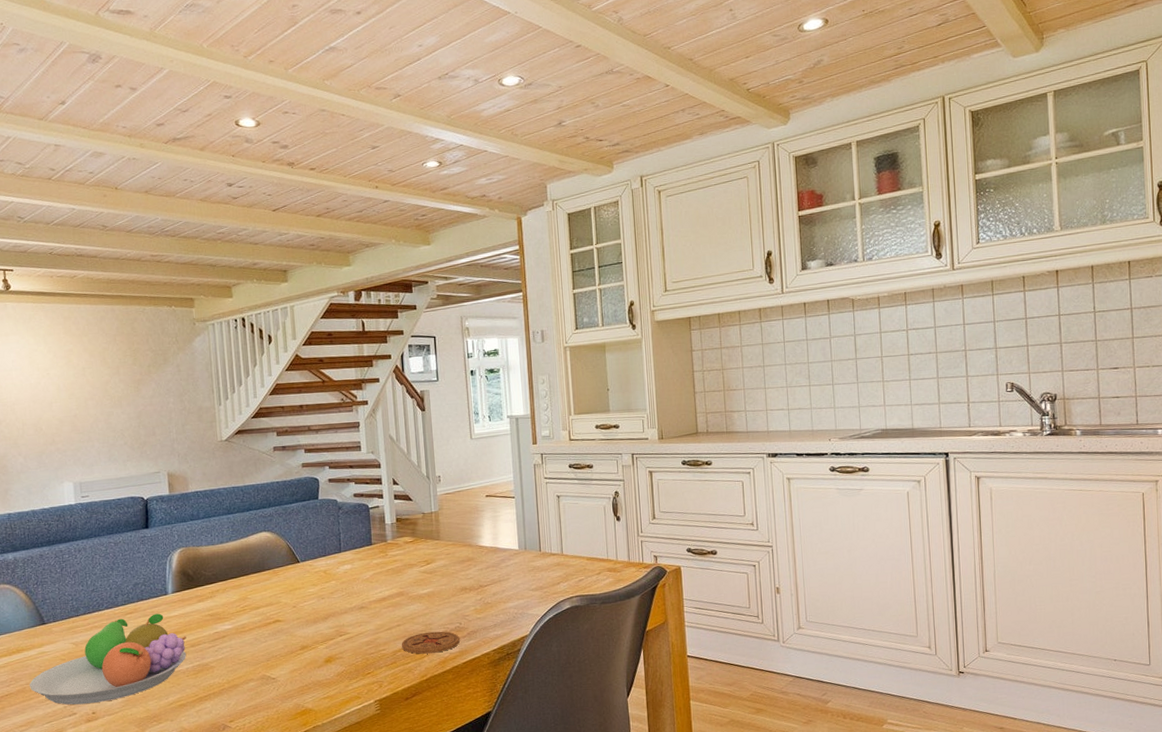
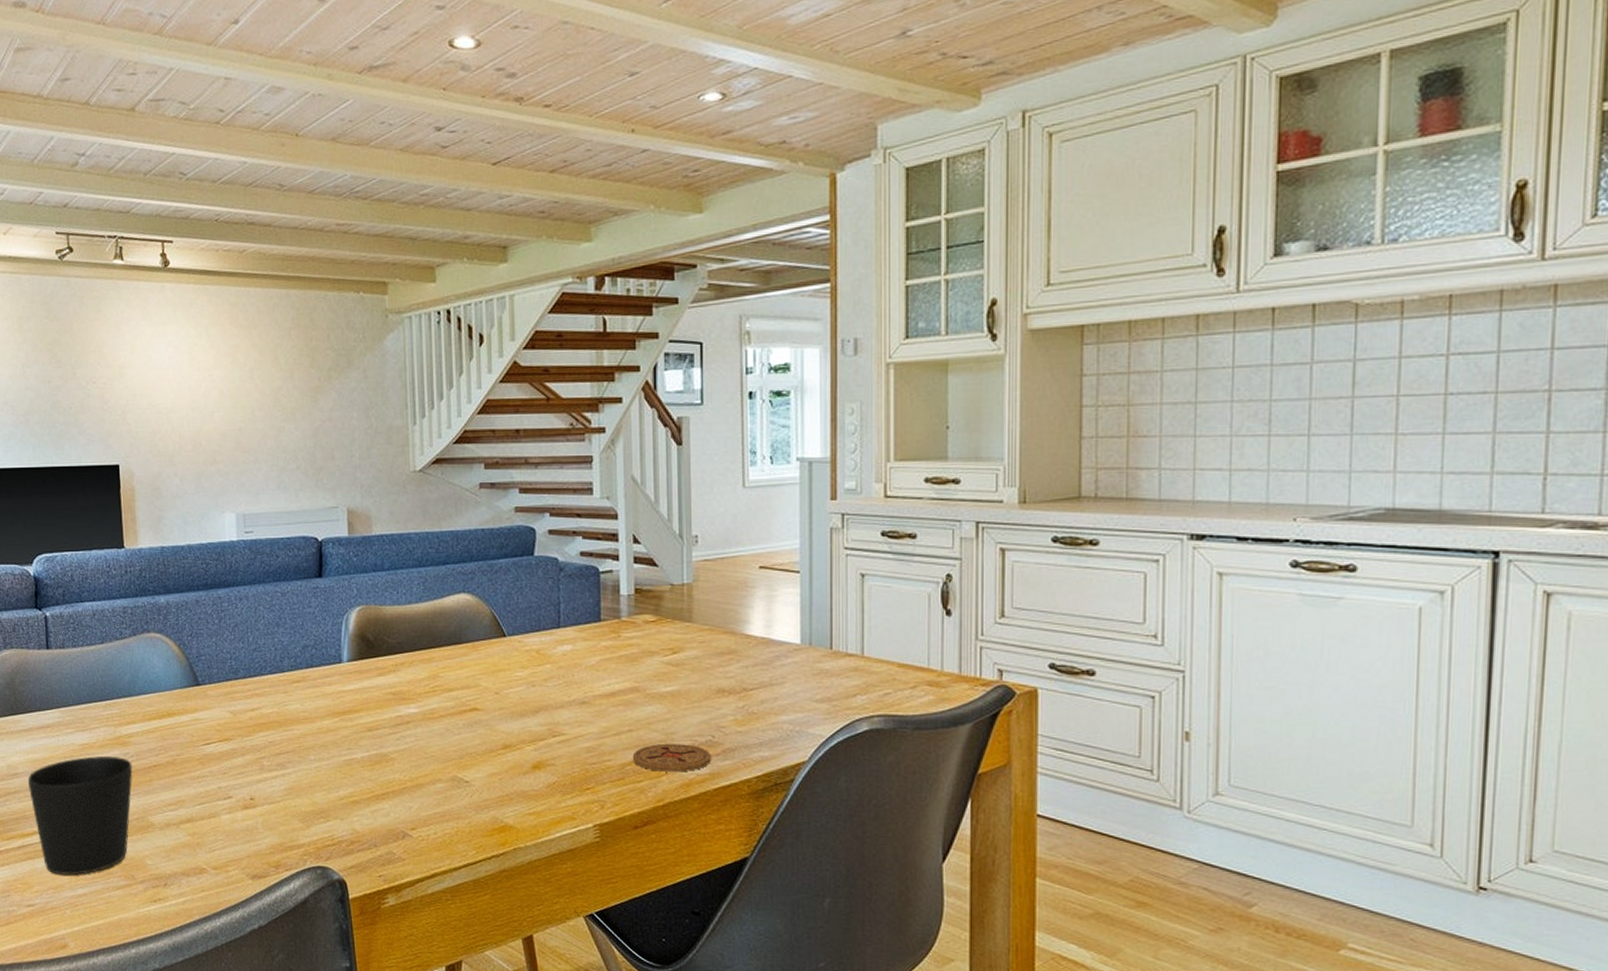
fruit bowl: present [30,613,187,705] -> none [181,685,363,788]

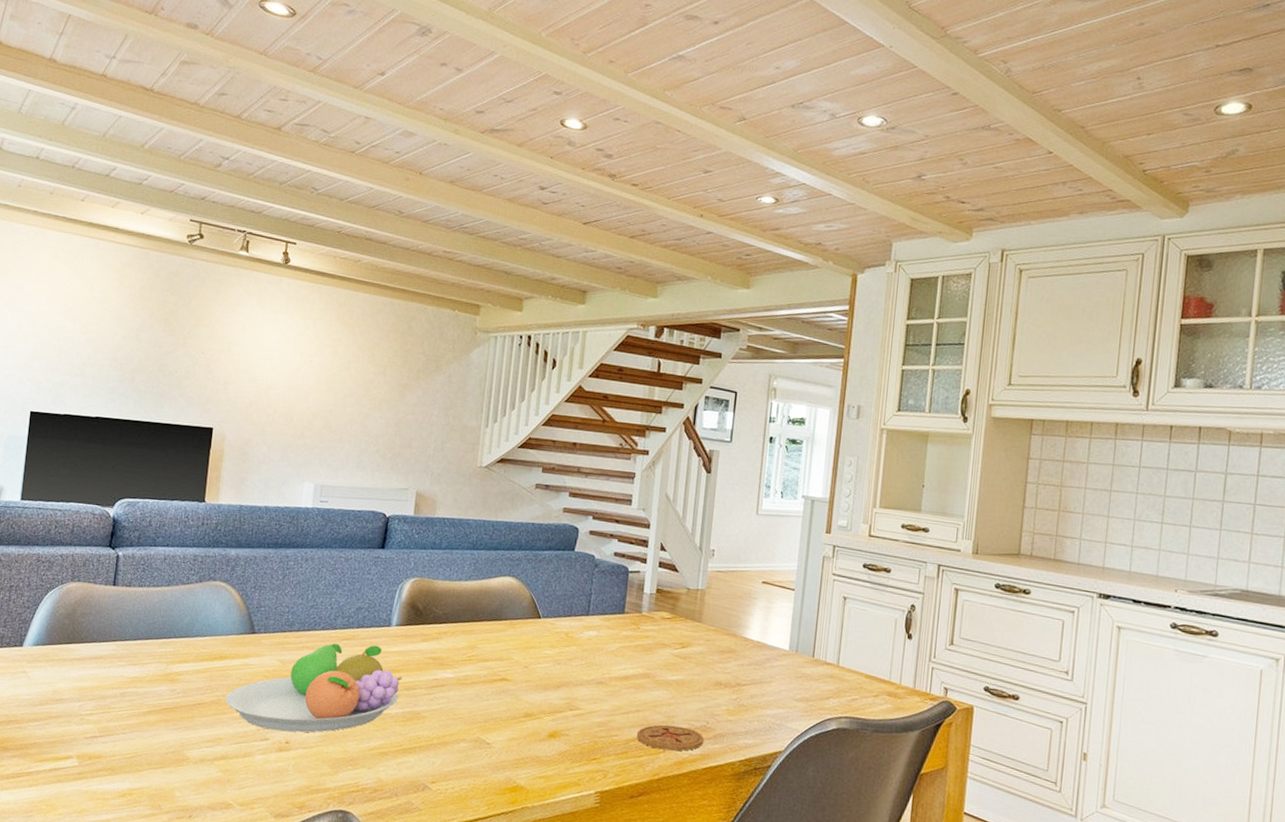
cup: present [28,756,133,875] -> none [71,689,178,801]
fruit bowl: none [181,685,363,788] -> present [225,643,402,733]

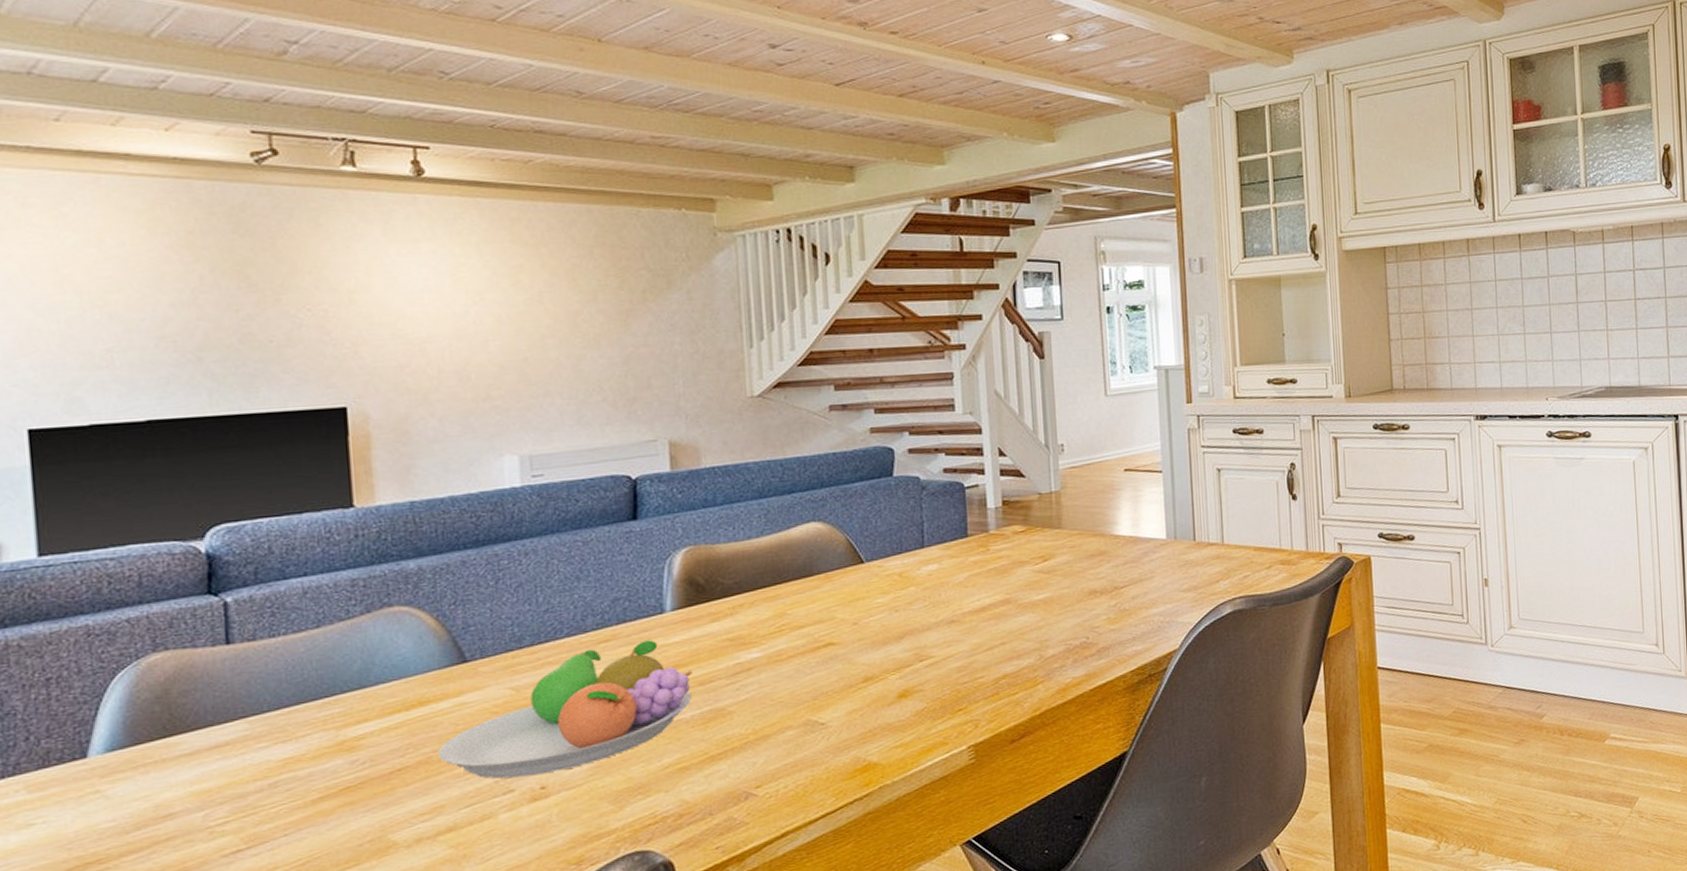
coaster: present [636,724,704,751] -> none [1006,648,1086,681]

